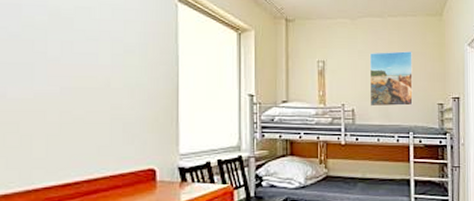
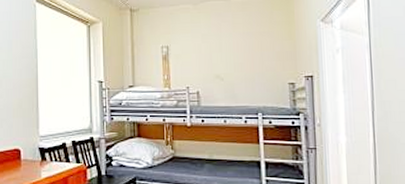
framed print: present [369,51,413,107] -> none [213,31,261,89]

